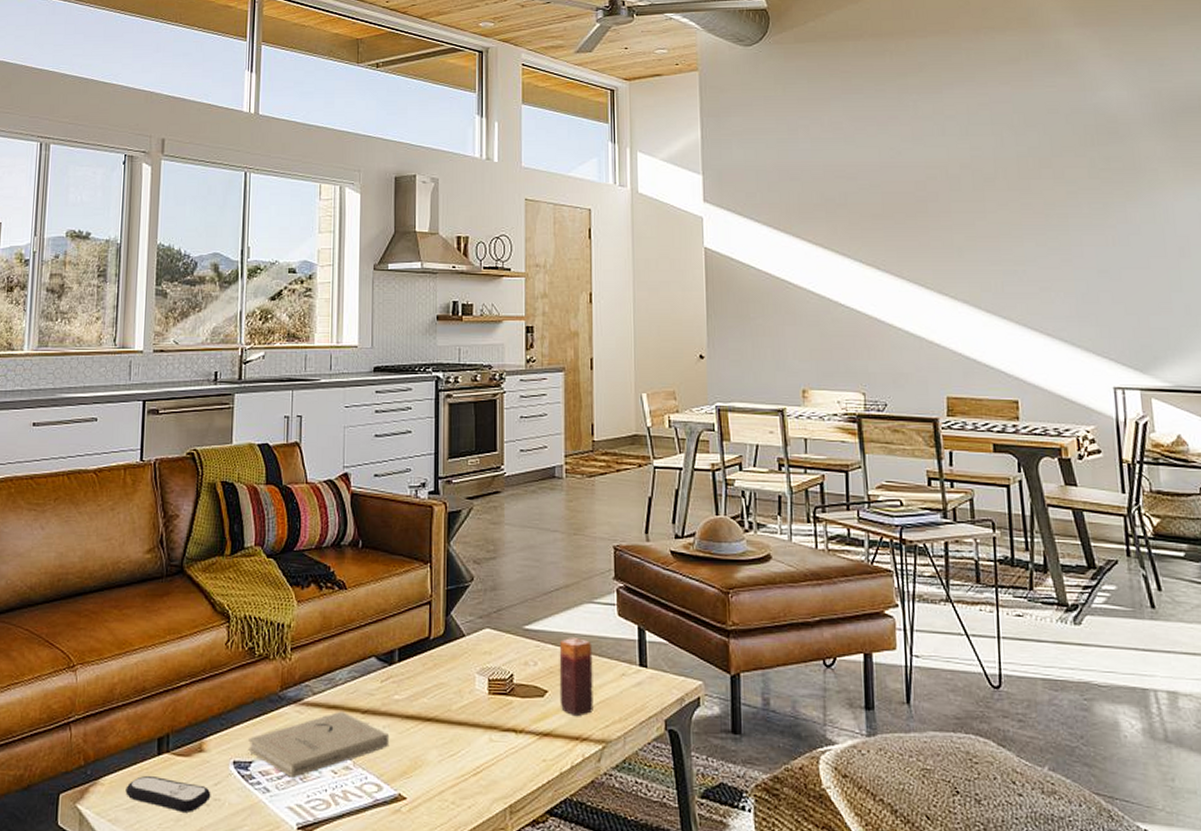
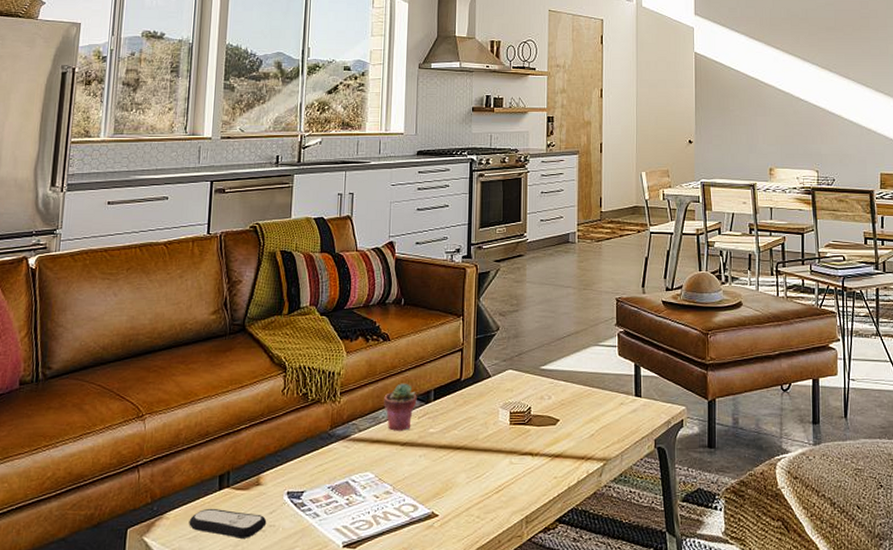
book: present [248,711,390,777] -> none [300,444,425,503]
potted succulent: none [341,640,379,696] -> present [384,383,417,431]
candle: present [559,638,594,717] -> none [569,375,597,440]

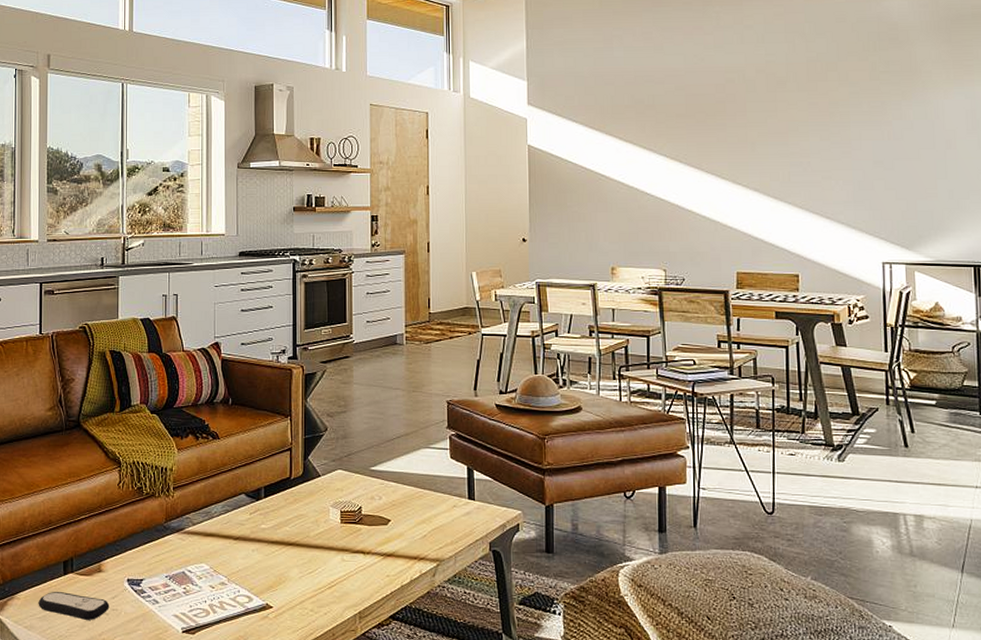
potted succulent: present [384,383,417,431] -> none [216,480,248,526]

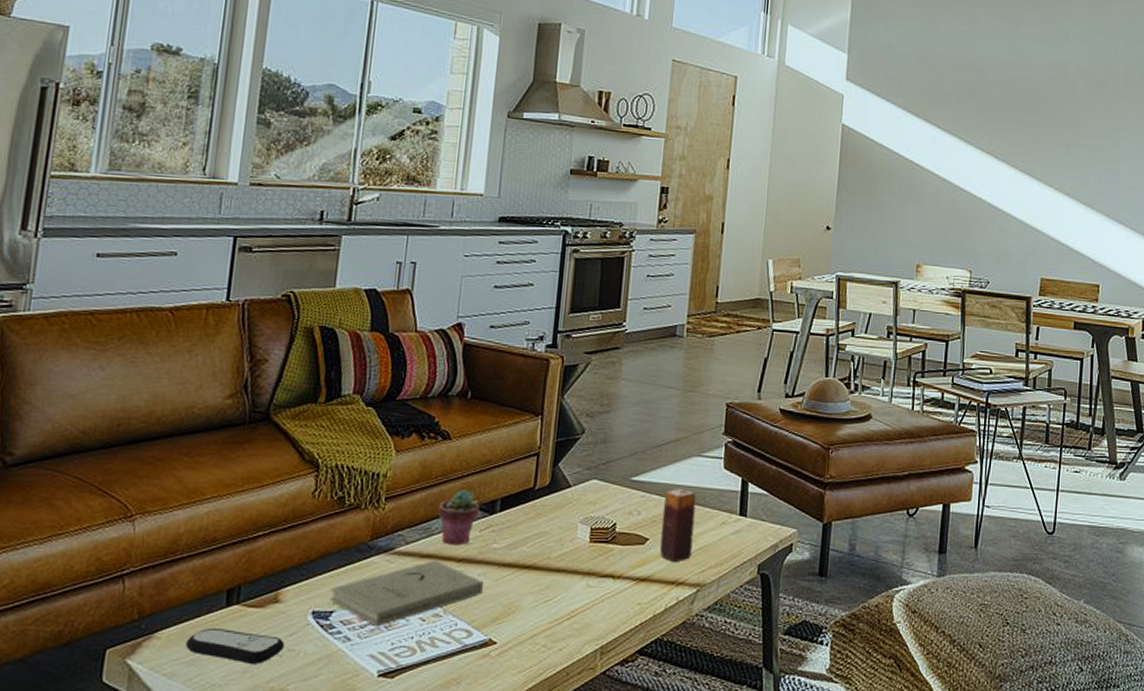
book: none [139,538,258,591] -> present [330,560,485,626]
potted succulent: none [216,480,248,526] -> present [438,490,480,545]
candle: none [400,477,429,541] -> present [659,489,697,563]

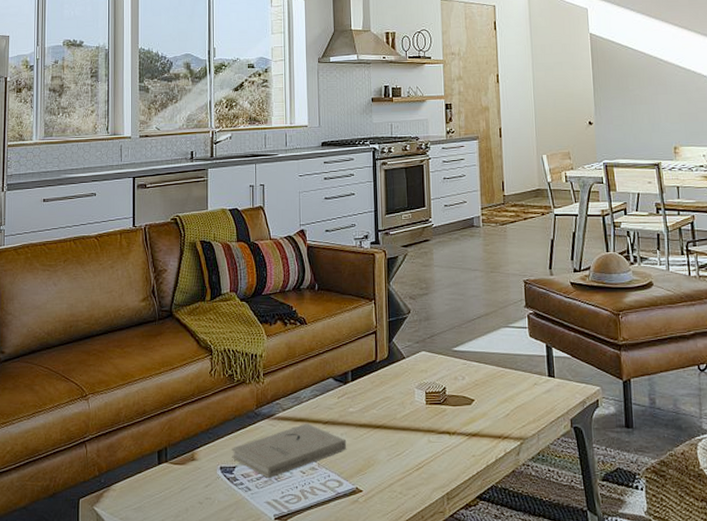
remote control: present [185,627,285,664] -> none [133,481,203,510]
potted succulent: present [438,490,480,545] -> none [304,365,336,410]
candle: present [659,489,697,563] -> none [482,356,512,420]

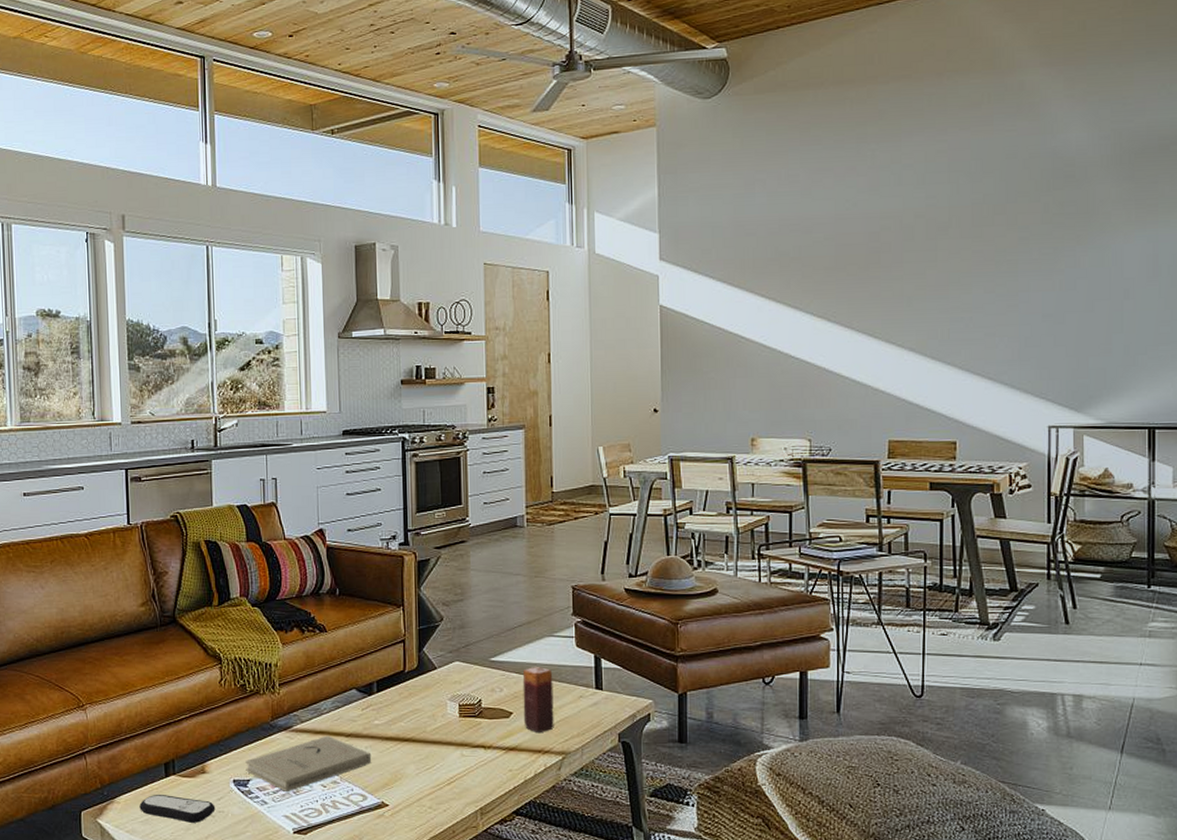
remote control: none [133,481,203,510] -> present [139,794,216,823]
candle: none [482,356,512,420] -> present [522,667,554,733]

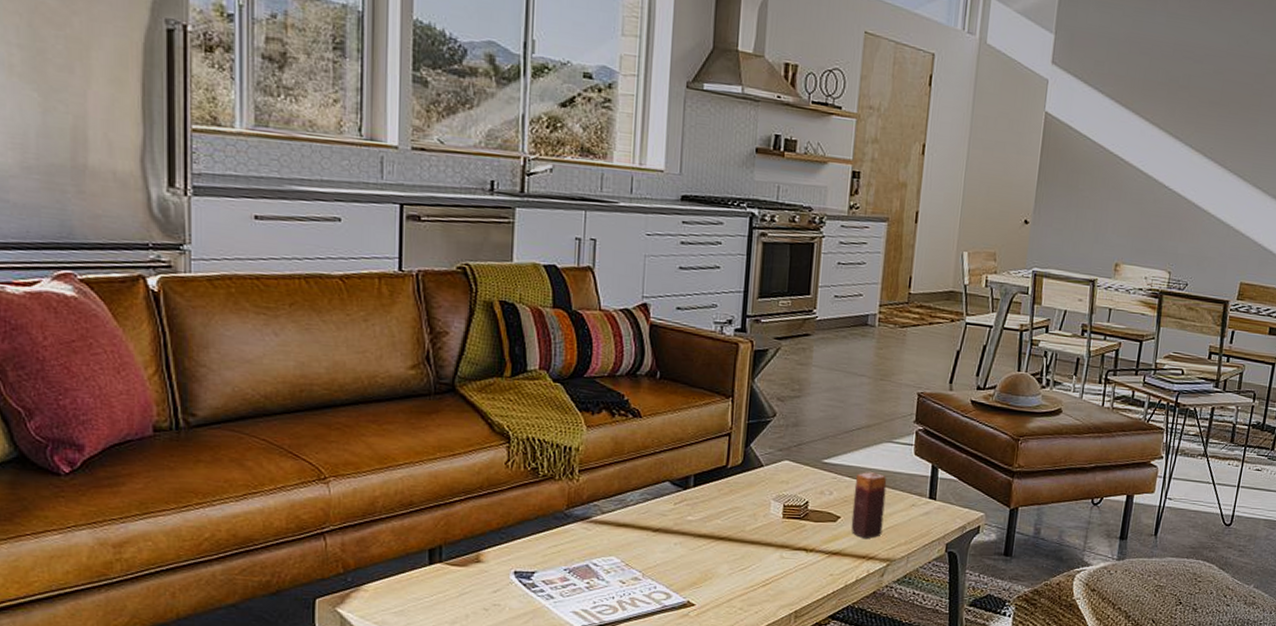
remote control: present [139,794,216,823] -> none [393,582,490,616]
book: present [245,735,372,791] -> none [530,529,681,586]

